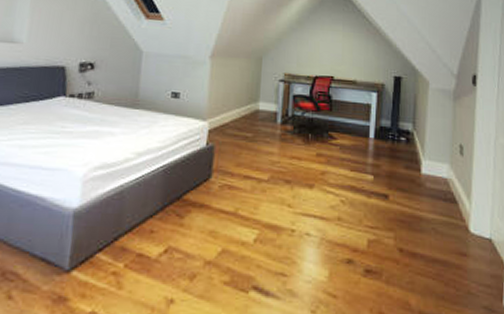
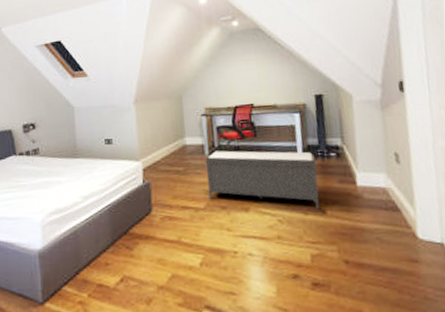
bench: none [274,120,387,194] -> present [205,150,320,210]

